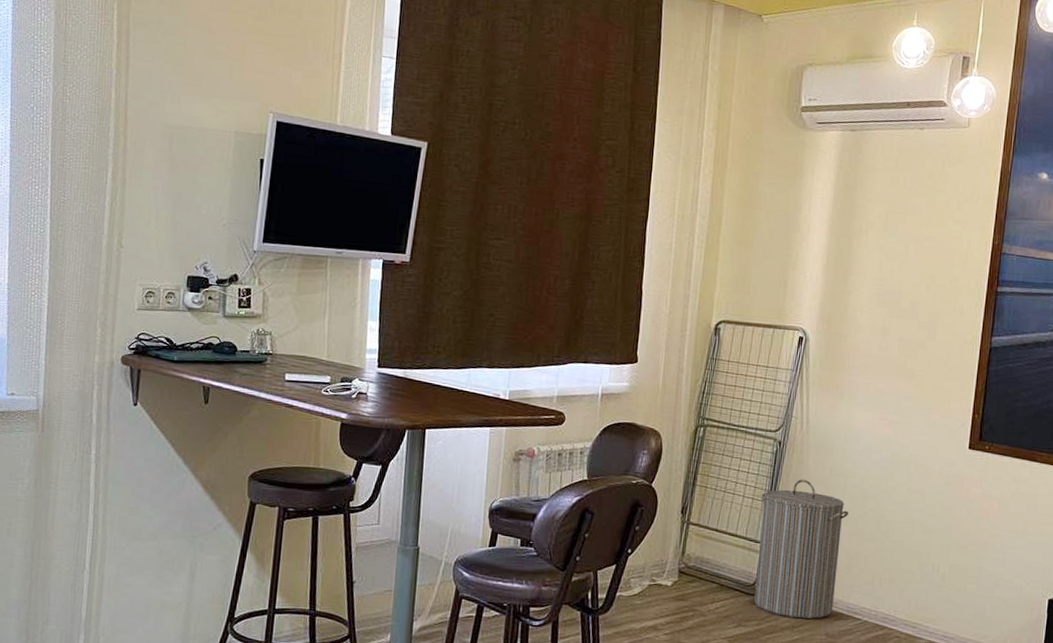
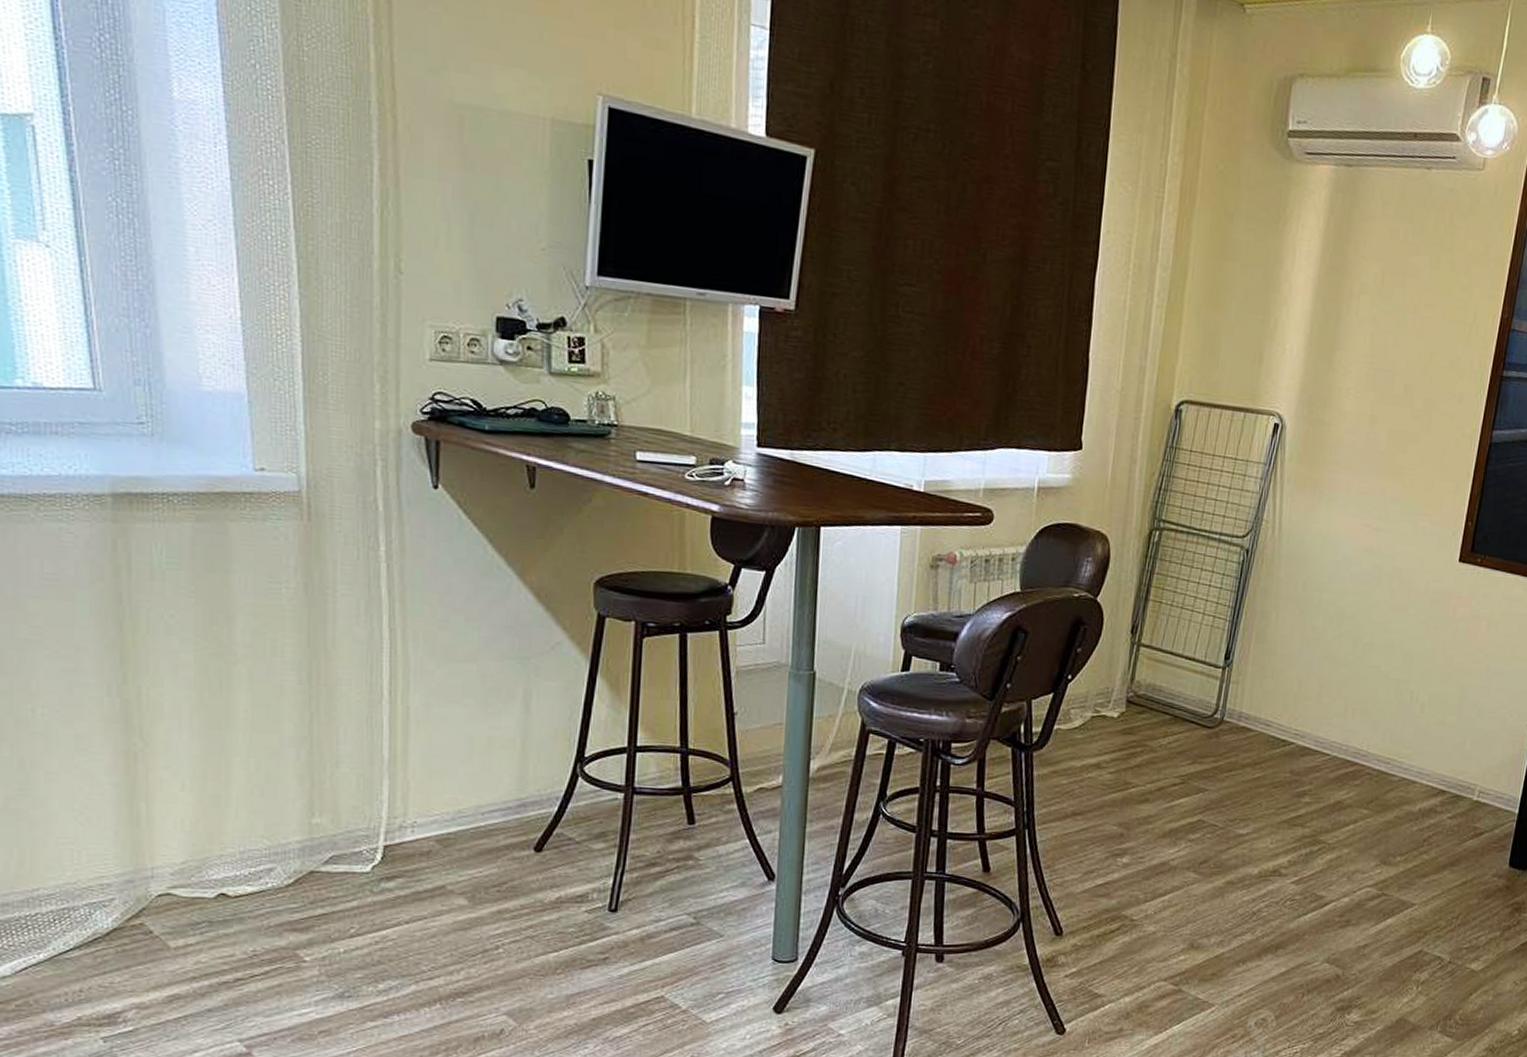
laundry hamper: present [754,479,848,619] -> none [1212,594,1322,755]

